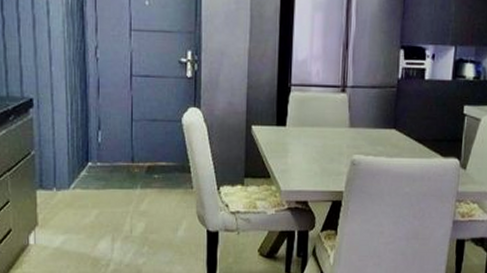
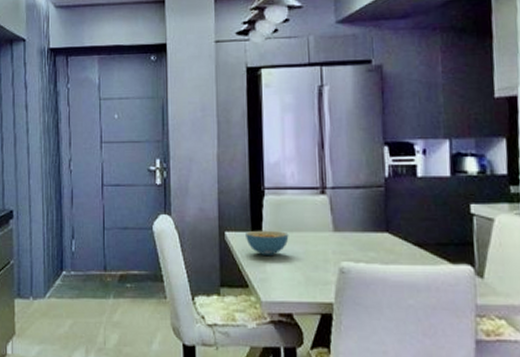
cereal bowl: none [271,124,310,148] -> present [246,230,289,255]

